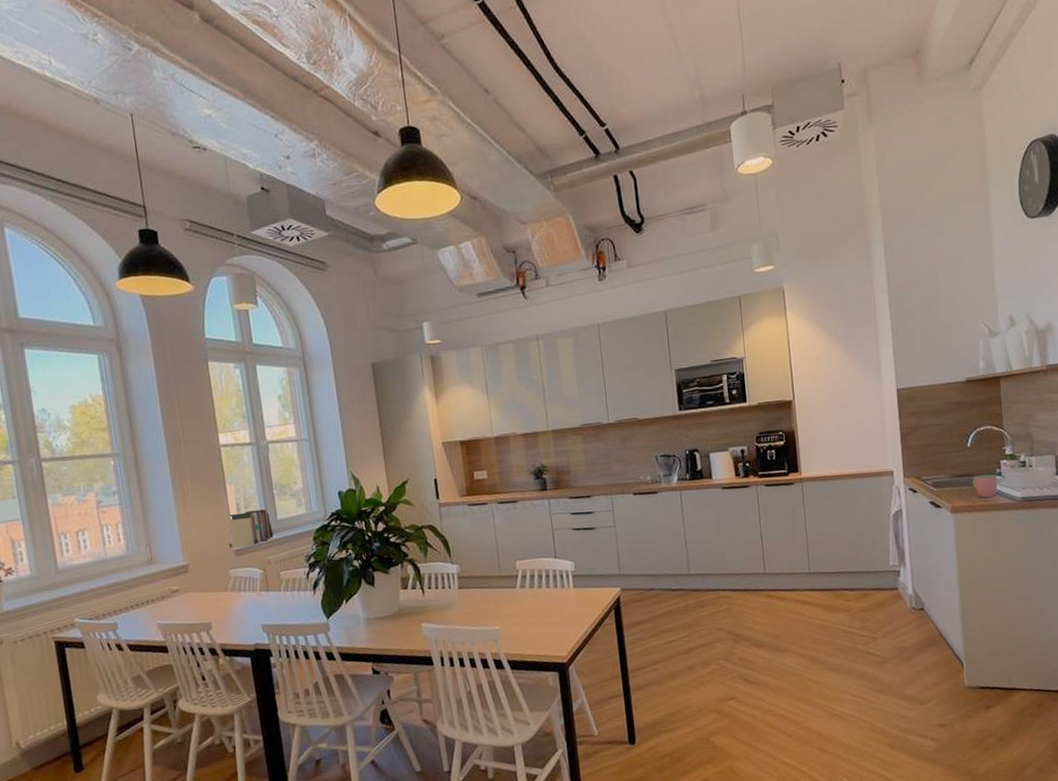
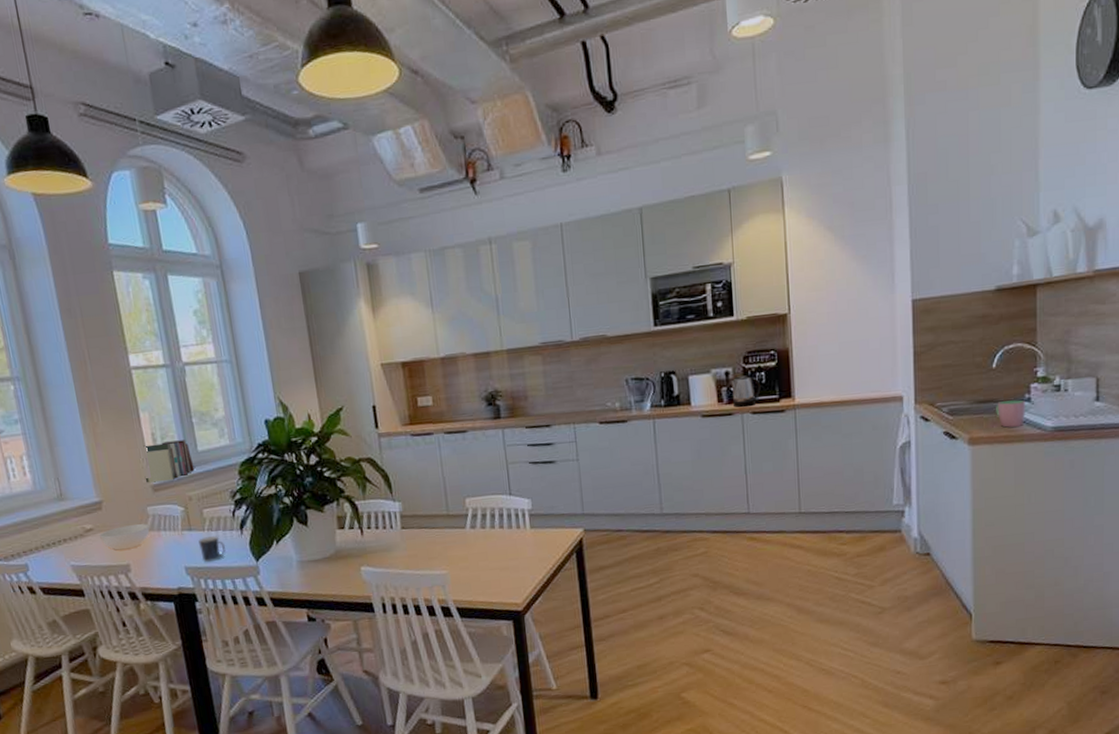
bowl: none [185,585,232,610] -> present [99,524,150,551]
mug: none [275,596,300,621] -> present [198,536,226,563]
kettle: none [746,453,772,481] -> present [731,375,761,408]

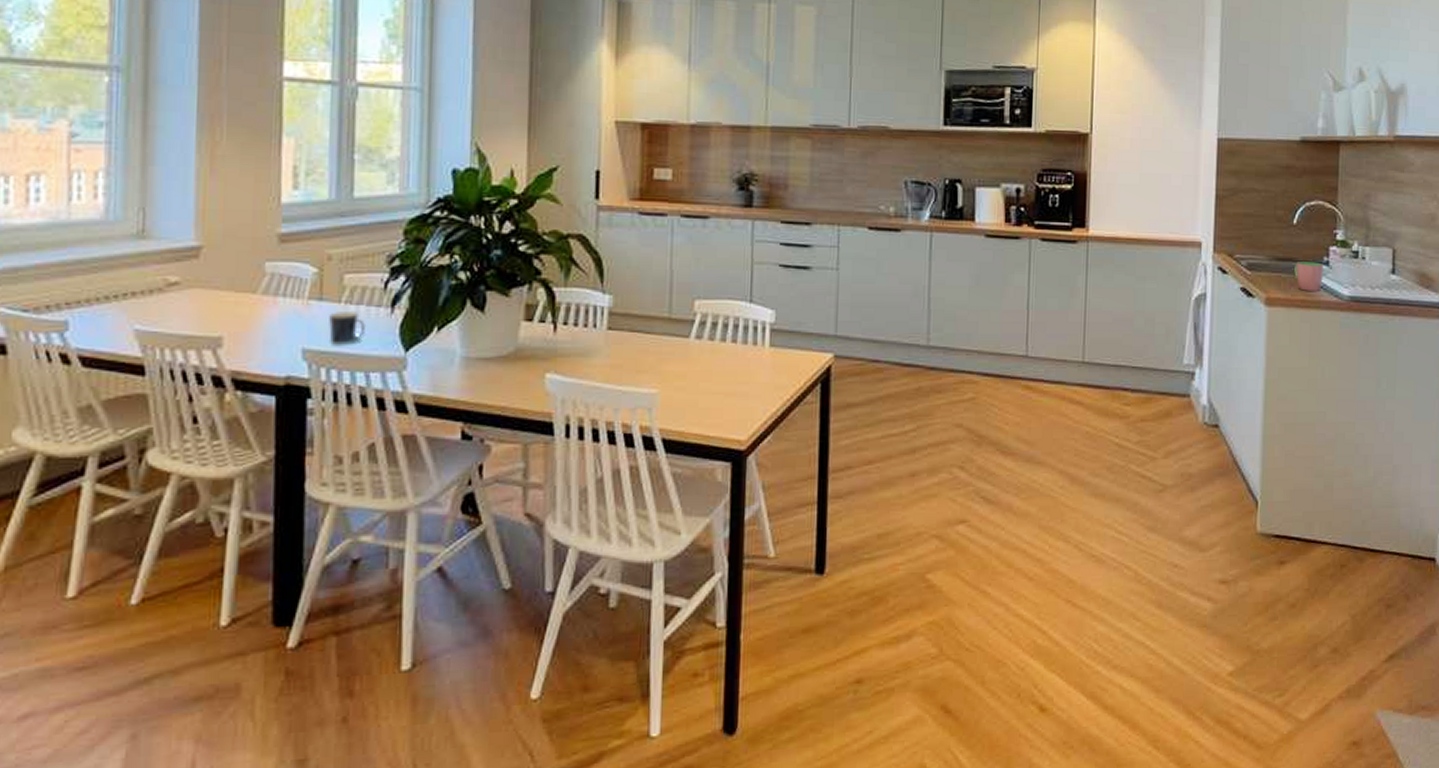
bowl: present [99,524,150,551] -> none [187,284,265,316]
books: present [143,440,195,483] -> none [271,179,344,231]
kettle: present [731,375,761,408] -> none [1021,195,1053,232]

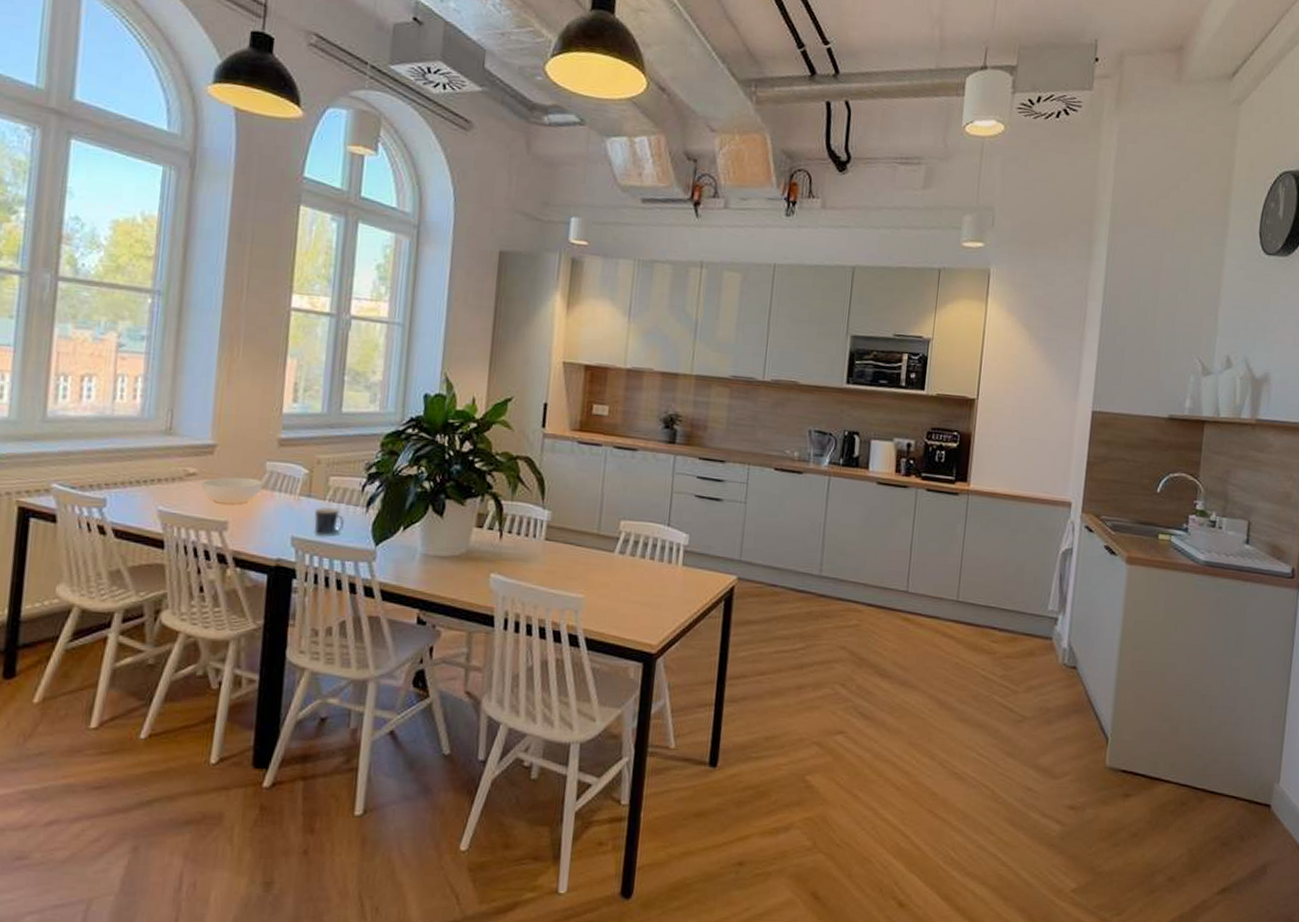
bowl: none [187,284,265,316] -> present [202,477,265,505]
cup: present [1294,262,1323,292] -> none [1155,526,1183,555]

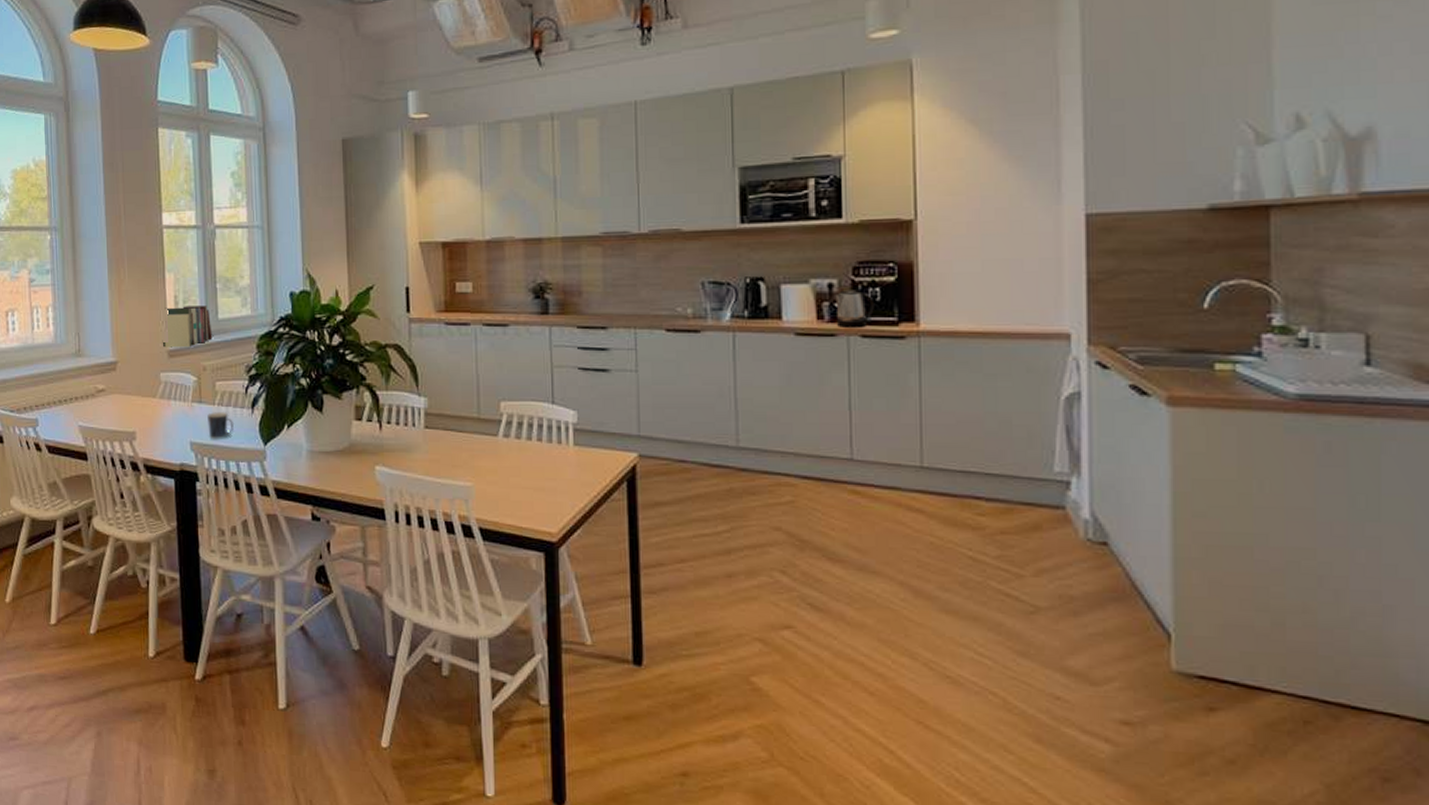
bowl: present [202,477,265,505] -> none [110,390,161,416]
books: none [273,394,333,438] -> present [162,306,213,348]
kettle: none [909,450,940,484] -> present [835,290,874,329]

